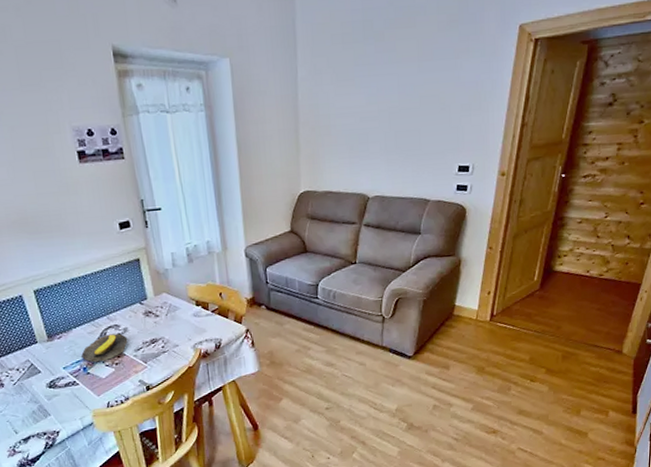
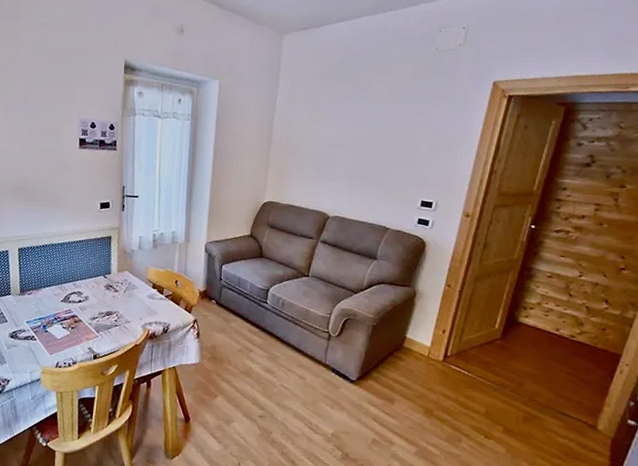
banana: present [81,333,128,363] -> none [44,299,87,324]

